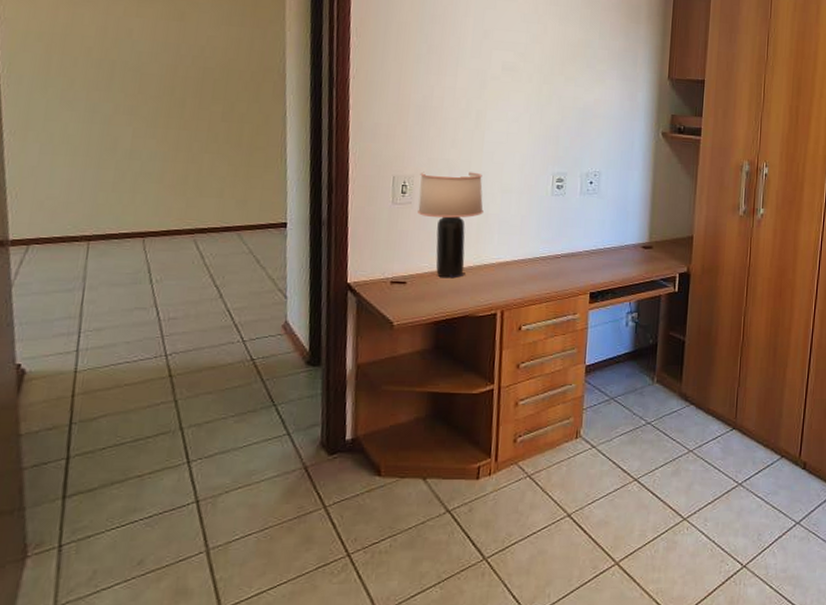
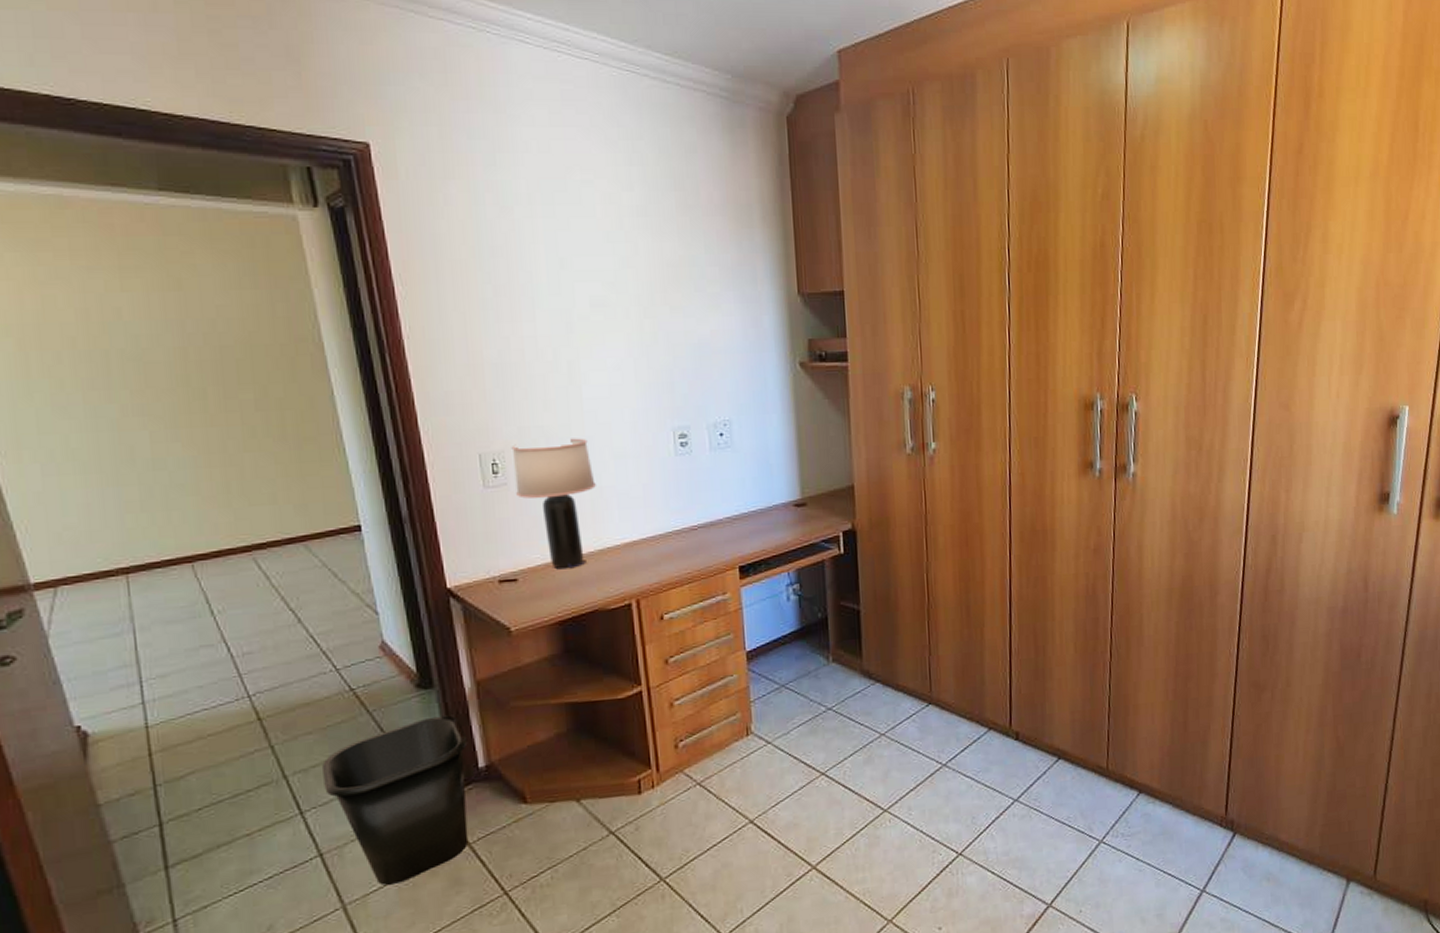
waste bin: none [212,391,341,535] -> present [322,715,469,885]

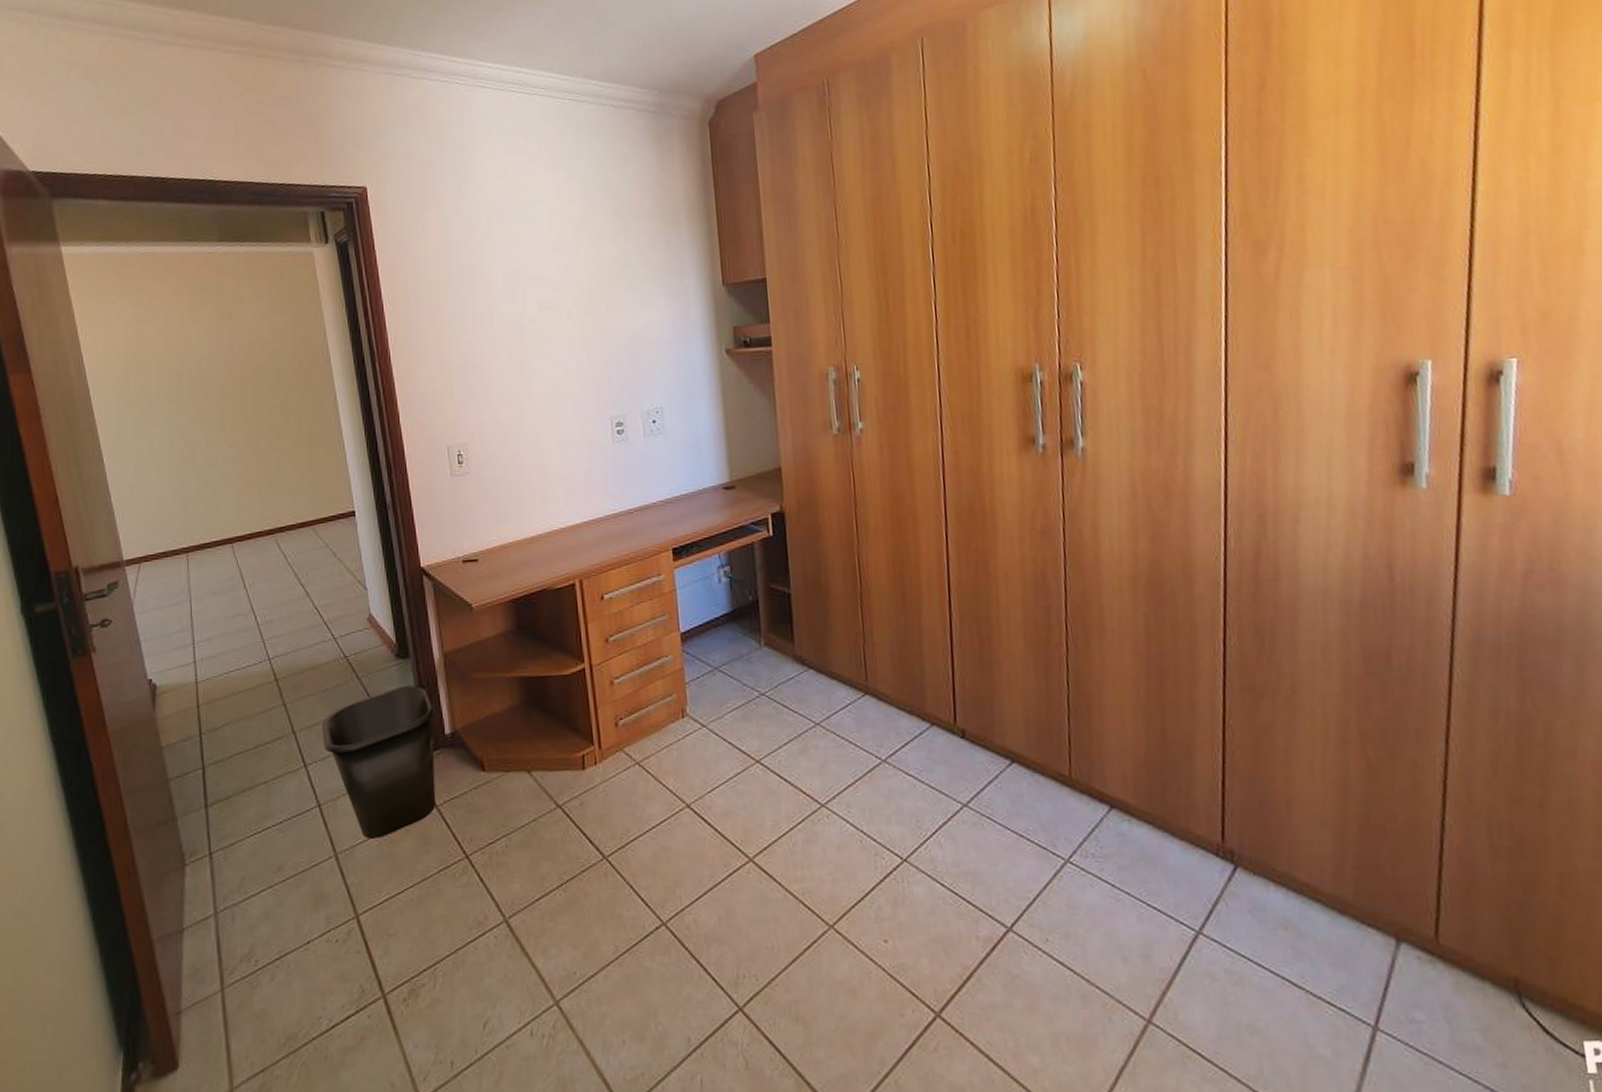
table lamp: present [511,438,596,569] -> none [473,429,544,550]

